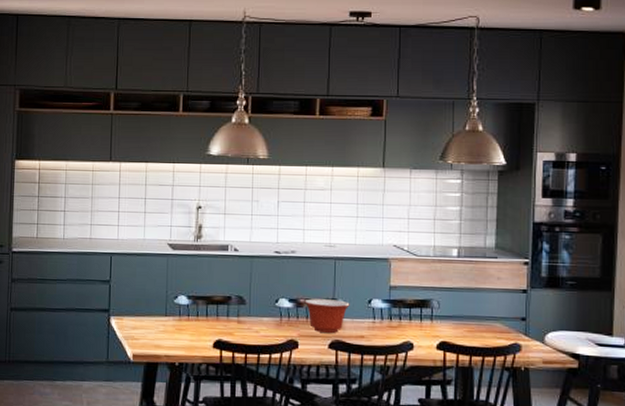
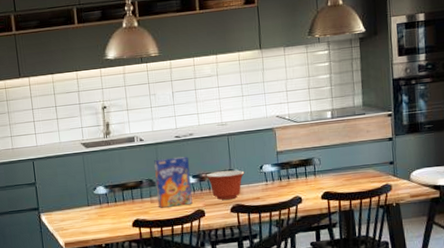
cereal box: none [245,275,288,332] -> present [154,157,193,208]

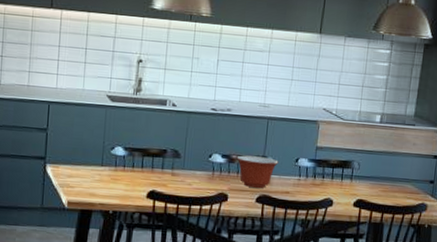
cereal box: present [154,157,193,208] -> none [178,130,222,185]

